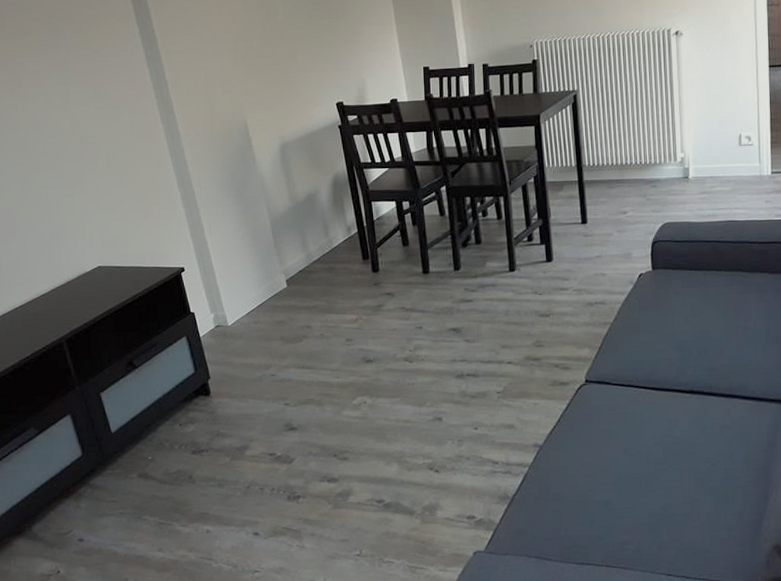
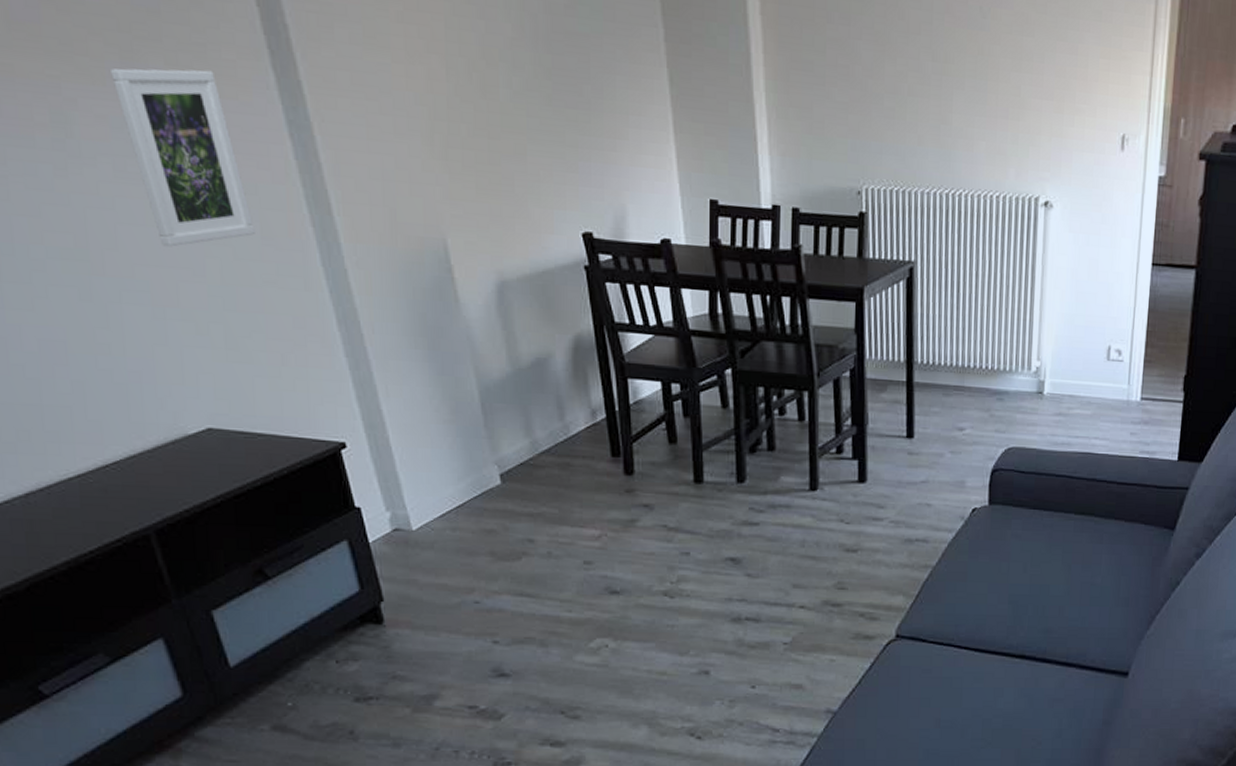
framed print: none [43,32,127,149] -> present [111,68,255,247]

